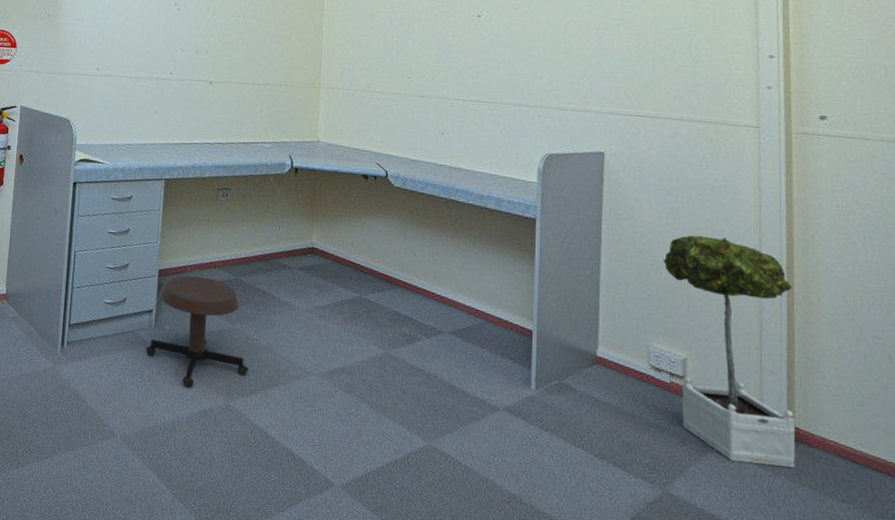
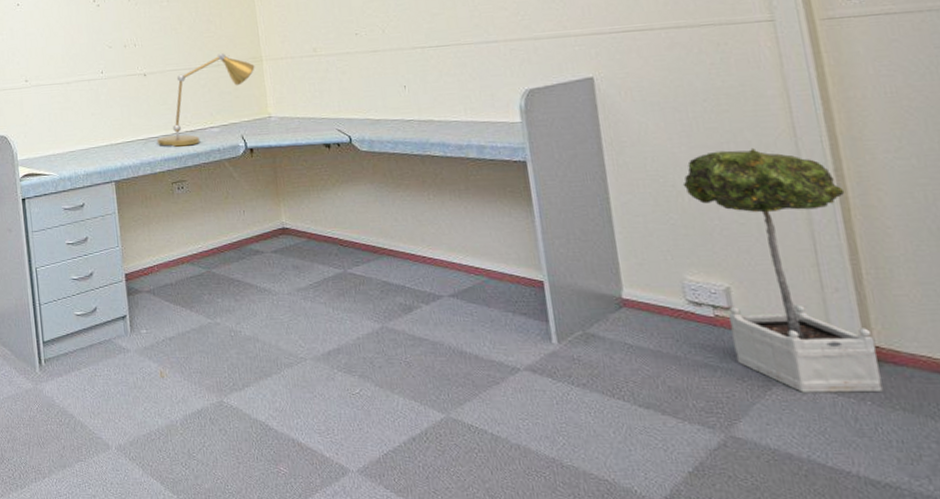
stool: present [145,275,249,388] -> none [125,274,237,389]
desk lamp: none [211,74,313,157] -> present [156,53,255,147]

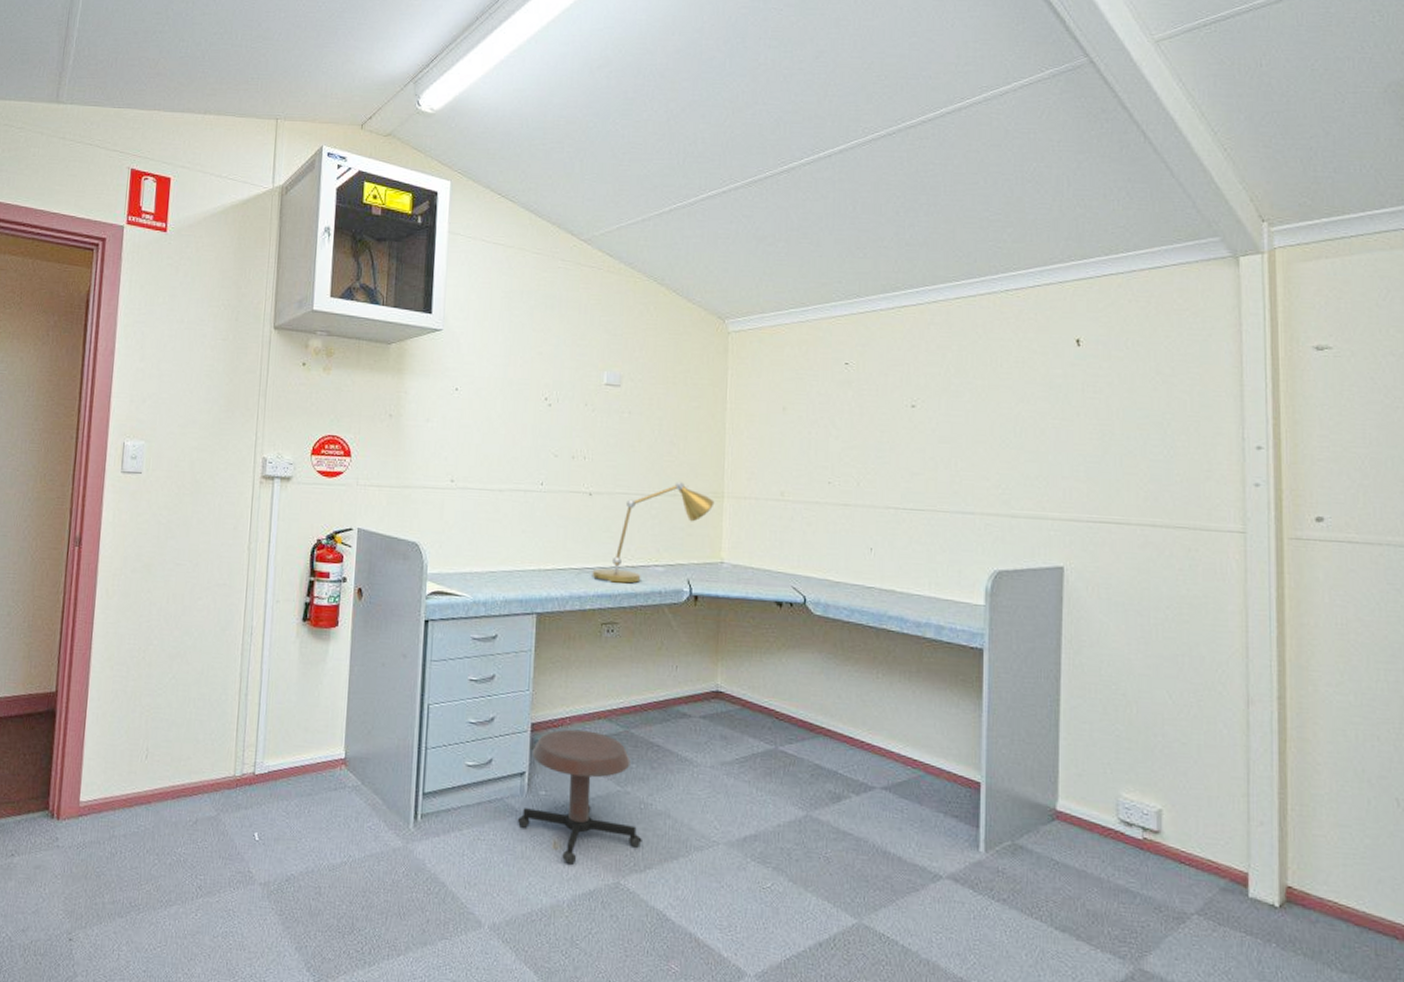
stool: none [125,274,237,389] -> present [517,729,642,865]
potted tree: present [682,147,883,393] -> none [1133,663,1289,935]

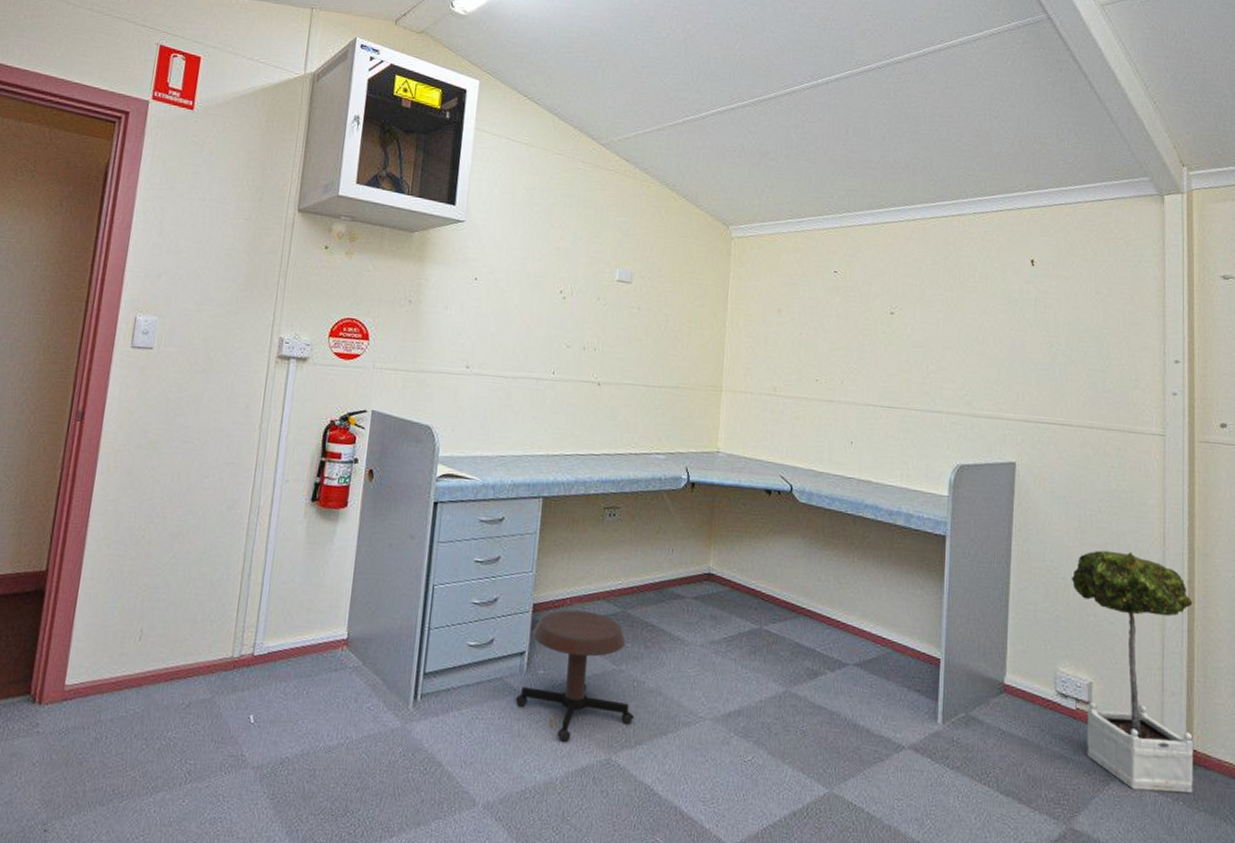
desk lamp: present [592,482,715,584] -> none [597,375,714,470]
potted tree: none [1133,663,1289,935] -> present [1071,550,1194,794]

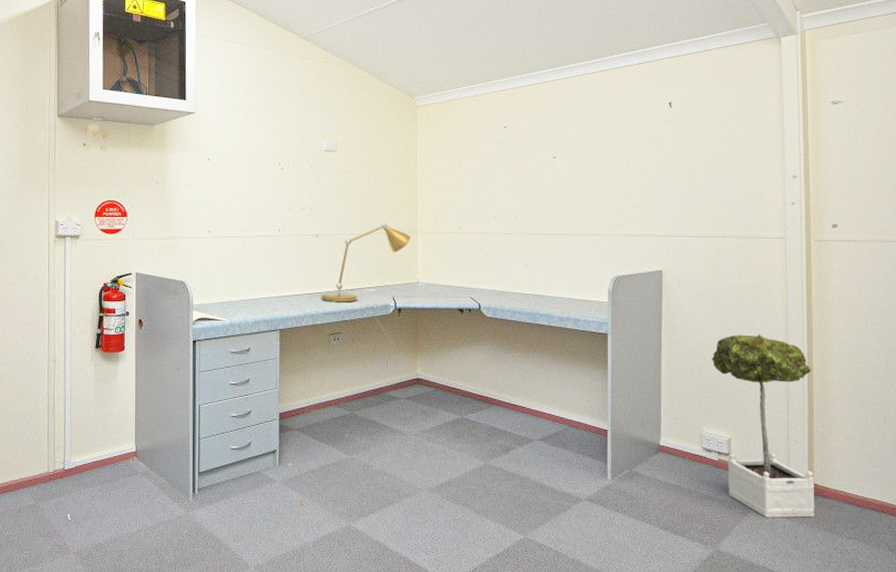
stool: present [515,609,634,742] -> none [272,415,366,515]
desk lamp: none [597,375,714,470] -> present [320,223,411,303]

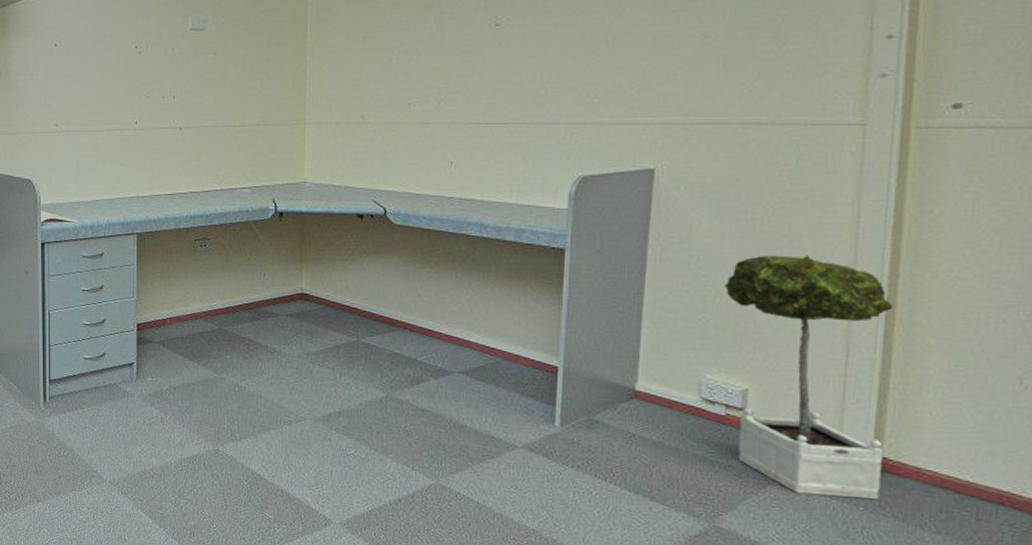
desk lamp: present [320,223,411,303] -> none [184,113,297,205]

